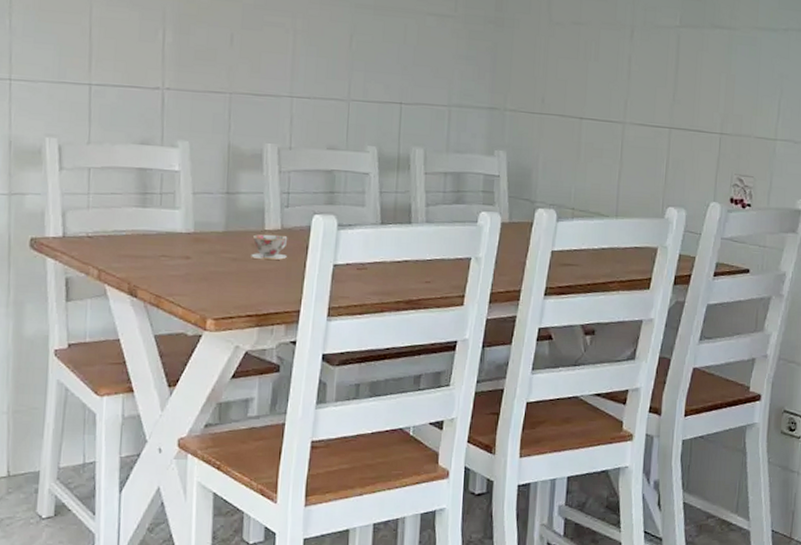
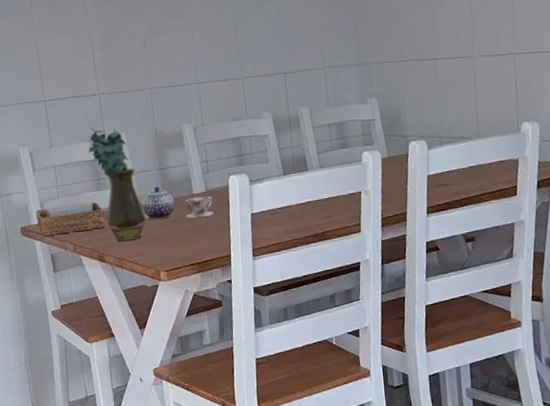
napkin holder: none [53,217,146,255] -> present [35,201,105,236]
vase: none [138,127,199,275] -> present [88,127,146,241]
teapot: none [196,213,240,255] -> present [142,186,175,220]

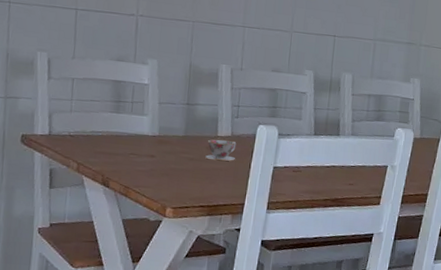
napkin holder: present [35,201,105,236] -> none [41,119,118,153]
vase: present [88,127,146,241] -> none [114,47,162,170]
teapot: present [142,186,175,220] -> none [160,120,197,155]

